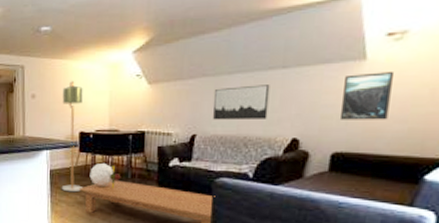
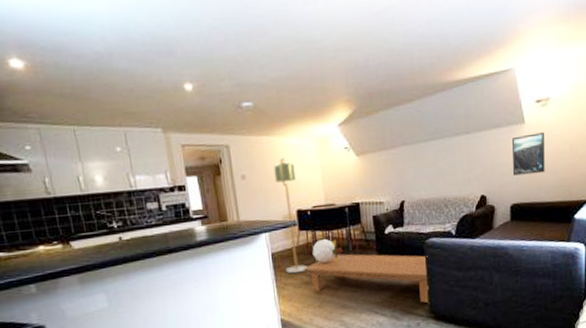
wall art: present [213,85,270,120] -> none [415,149,460,186]

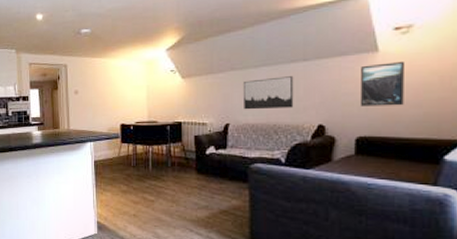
floor lamp: present [273,158,307,274] -> none [103,77,125,182]
coffee table: present [303,254,429,304] -> none [122,169,252,230]
decorative sphere: present [312,238,343,264] -> none [132,152,162,178]
wall art: none [415,149,460,186] -> present [244,76,294,110]

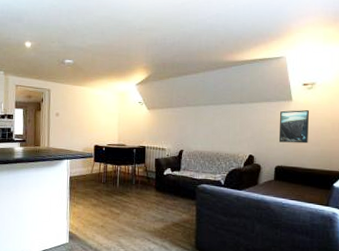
wall art: present [244,76,294,110] -> none [195,114,233,140]

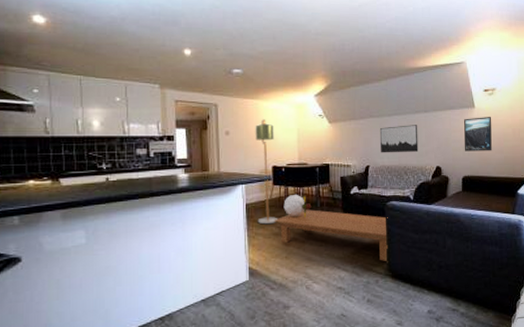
floor lamp: none [78,104,98,196] -> present [255,119,277,225]
coffee table: none [93,186,198,240] -> present [274,209,388,262]
decorative sphere: none [102,171,127,193] -> present [283,194,312,218]
wall art: none [195,114,233,140] -> present [380,125,419,153]

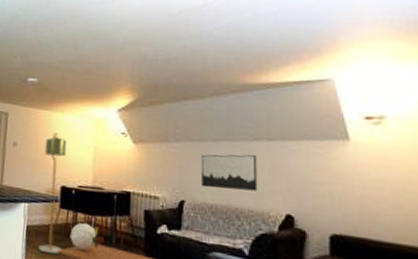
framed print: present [464,117,492,151] -> none [332,153,382,204]

